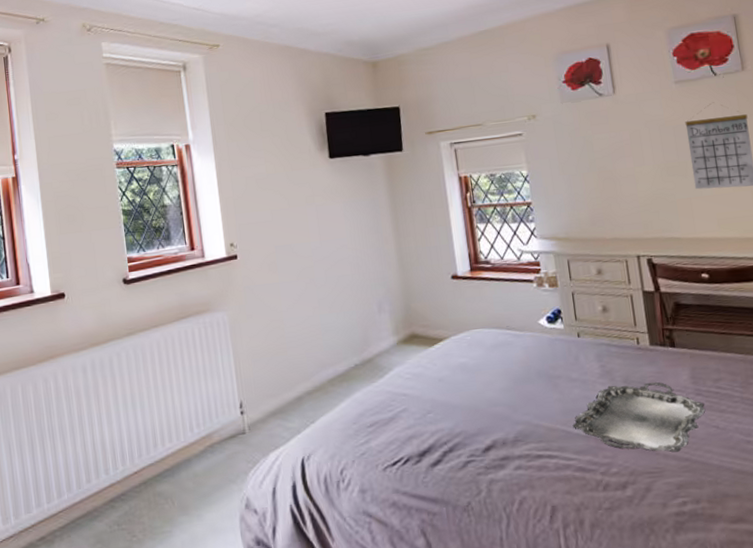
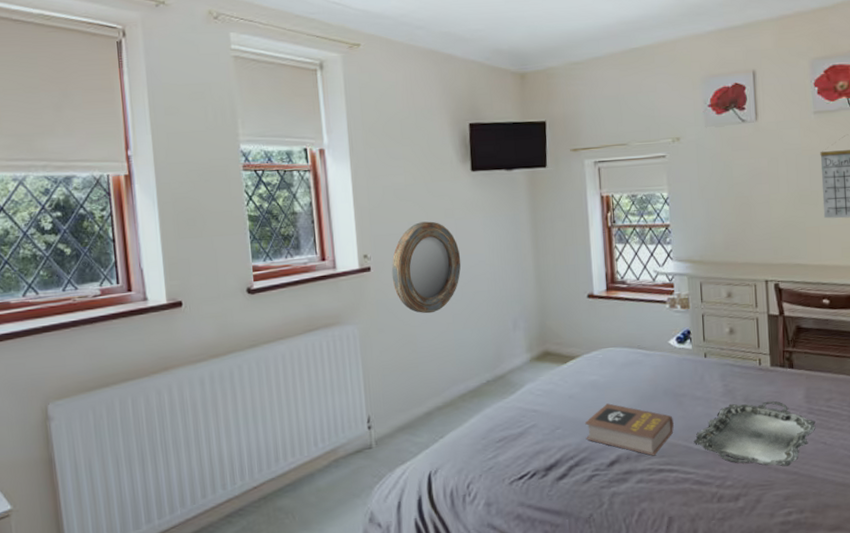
home mirror: none [257,208,324,299] -> present [391,221,461,314]
book: none [457,386,551,441] -> present [585,403,674,456]

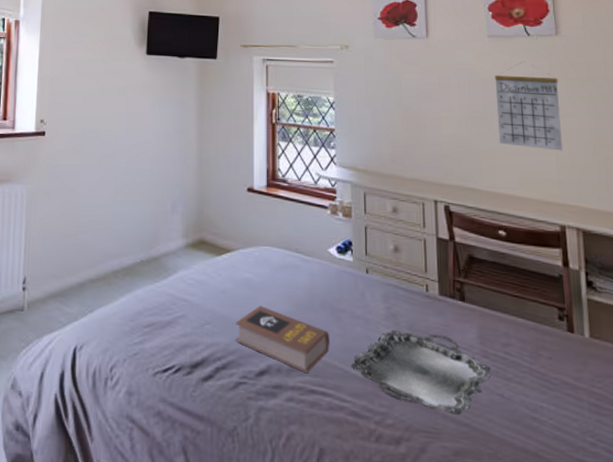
home mirror: present [391,221,461,314] -> none [63,96,129,184]

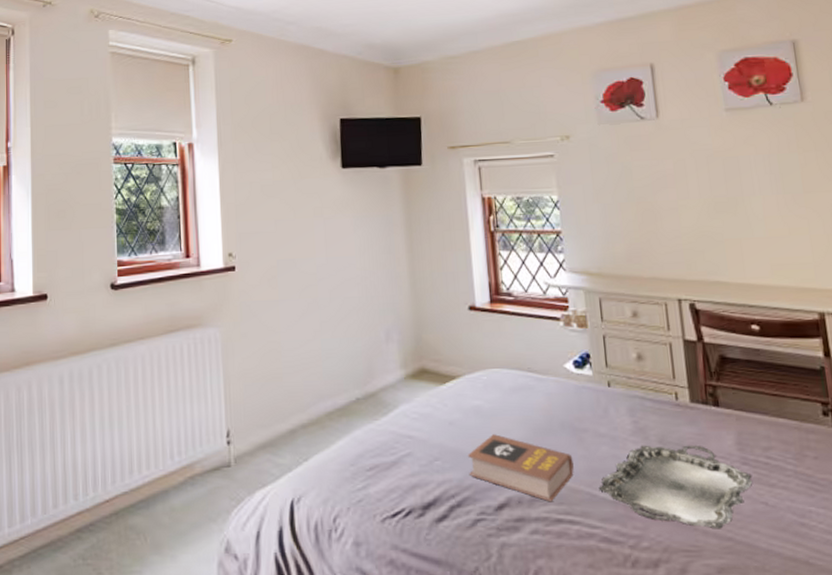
calendar: present [494,61,563,151] -> none [736,134,817,231]

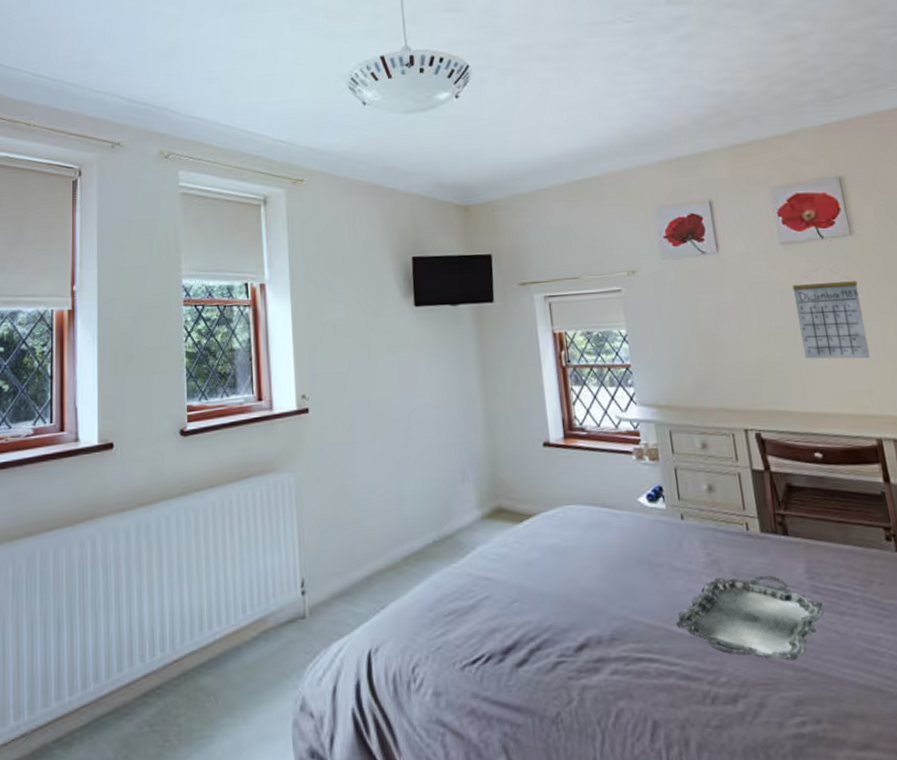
book: present [468,434,574,502] -> none [546,572,652,641]
calendar: none [736,134,817,231] -> present [792,266,870,359]

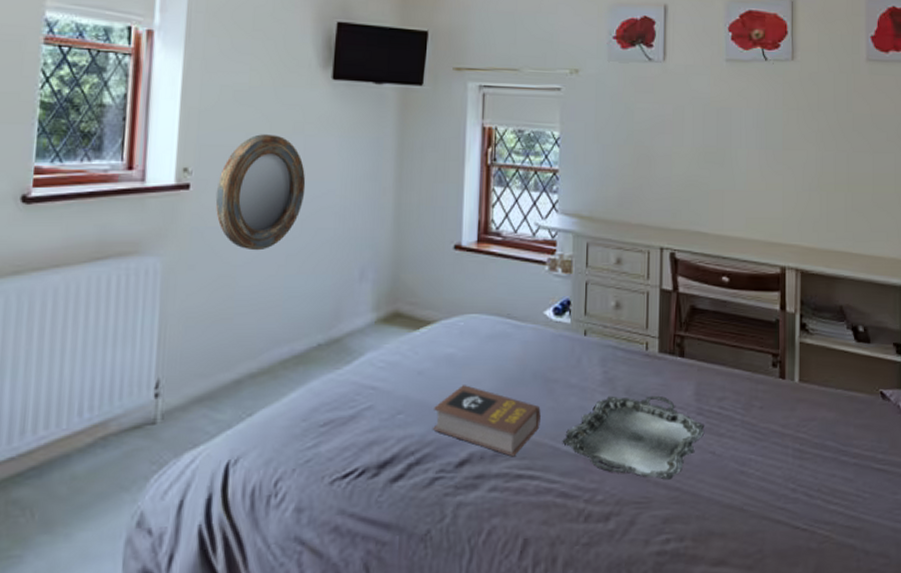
home mirror: none [330,359,405,462] -> present [215,134,306,251]
book: none [546,572,652,641] -> present [433,385,541,457]
calendar: present [792,266,870,359] -> none [729,89,790,187]

